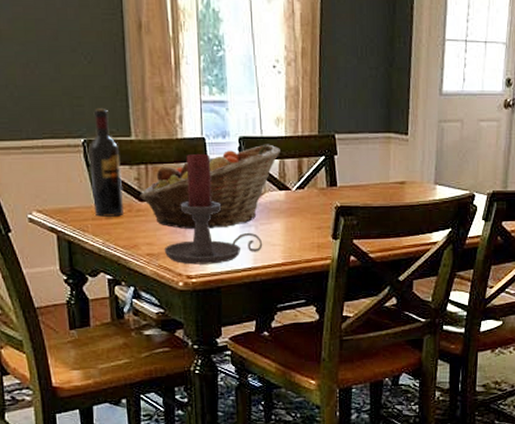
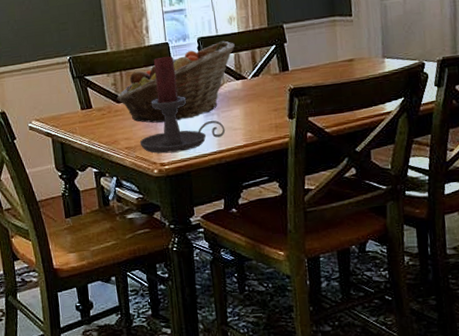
wine bottle: present [88,109,124,217] -> none [73,29,104,120]

